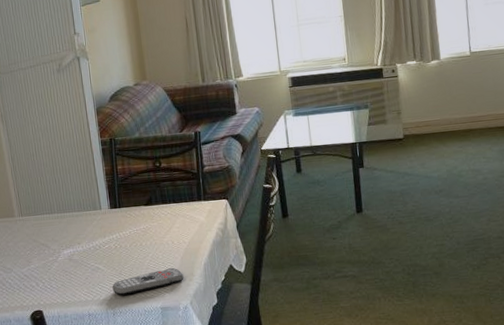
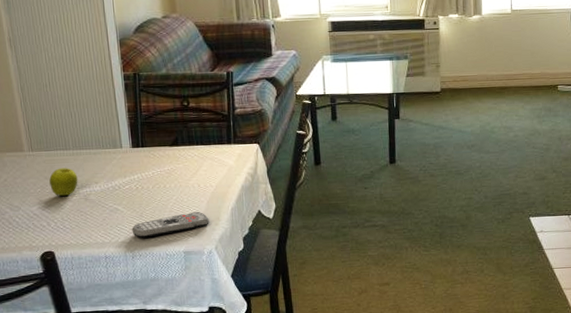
fruit: none [37,230,63,257] -> present [49,168,78,196]

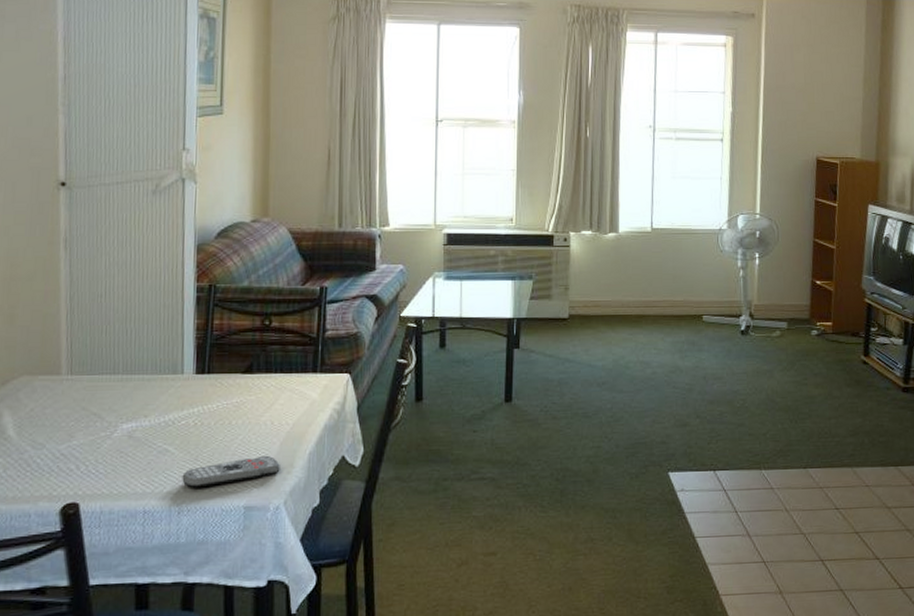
fruit: present [49,168,78,196] -> none [87,396,123,432]

